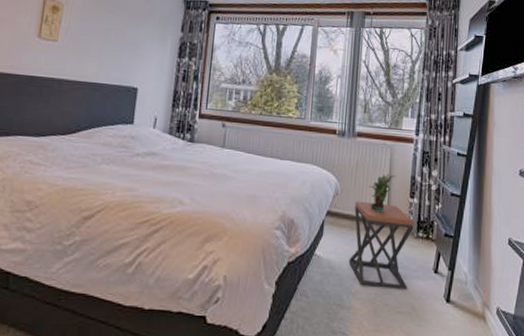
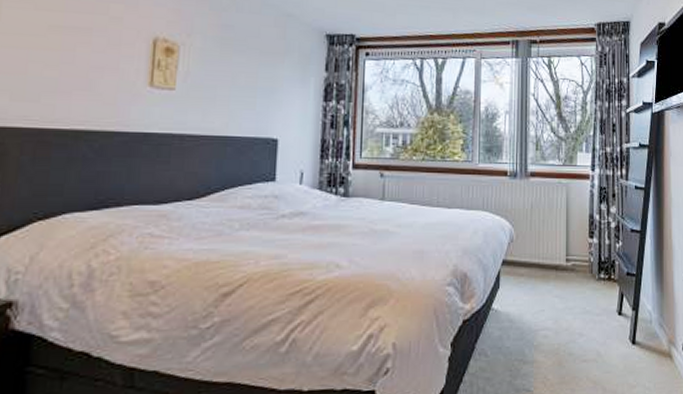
stool: present [349,201,414,289] -> none [529,246,595,337]
potted plant: present [367,173,396,213] -> none [544,214,574,257]

